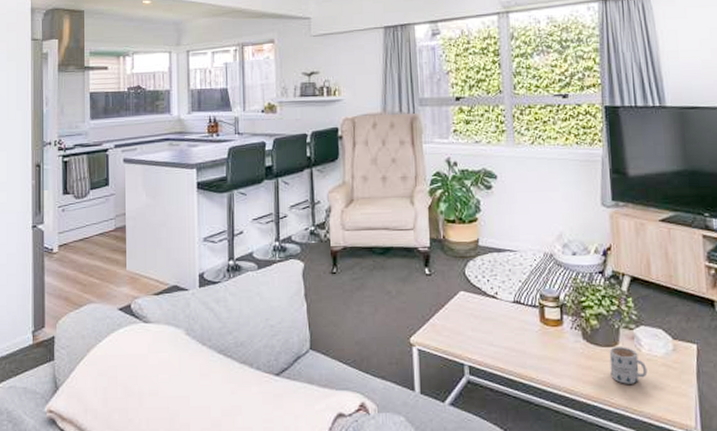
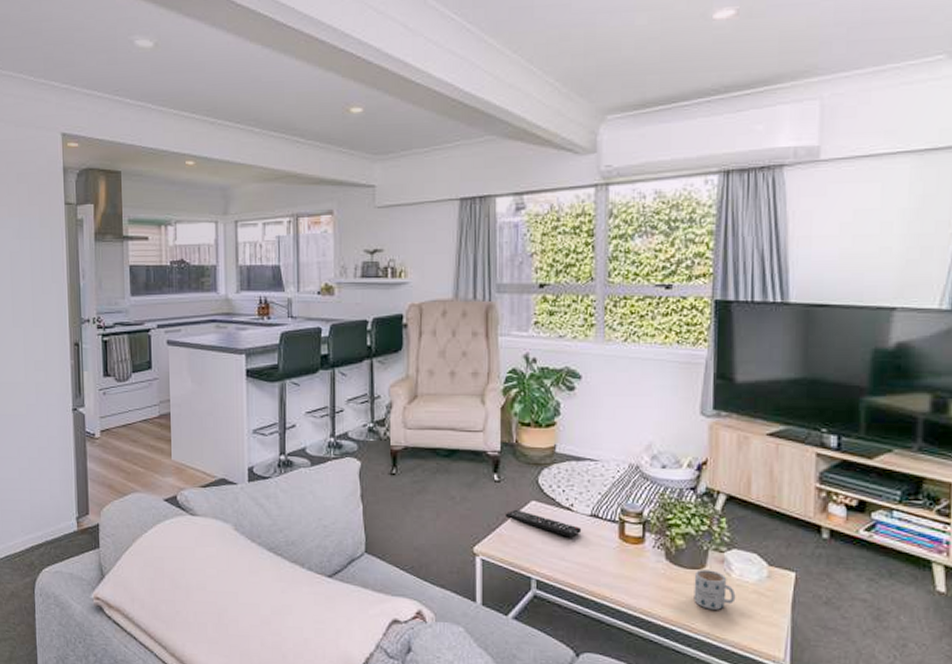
remote control: none [437,300,507,324] -> present [505,509,582,538]

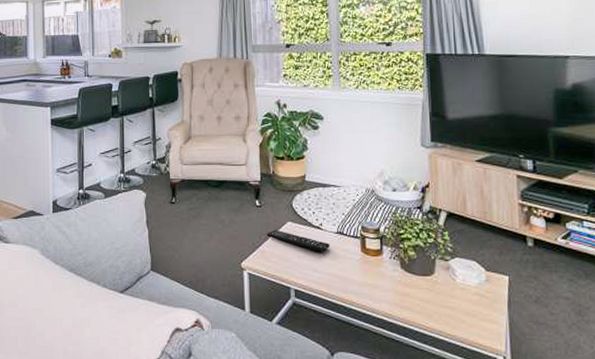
mug: present [694,570,736,610] -> none [425,276,461,310]

